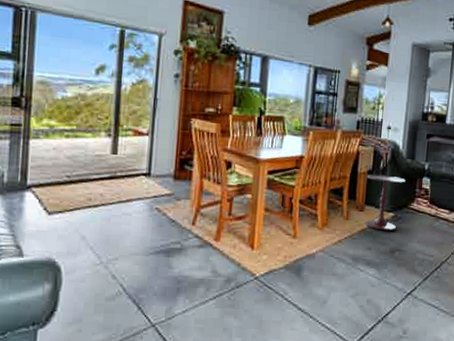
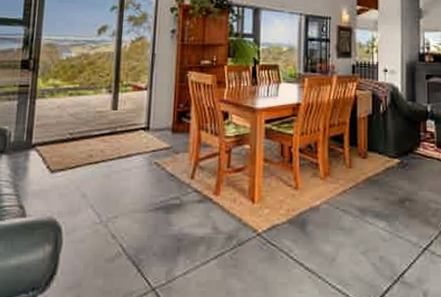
side table: present [365,174,406,231] -> none [366,118,409,179]

